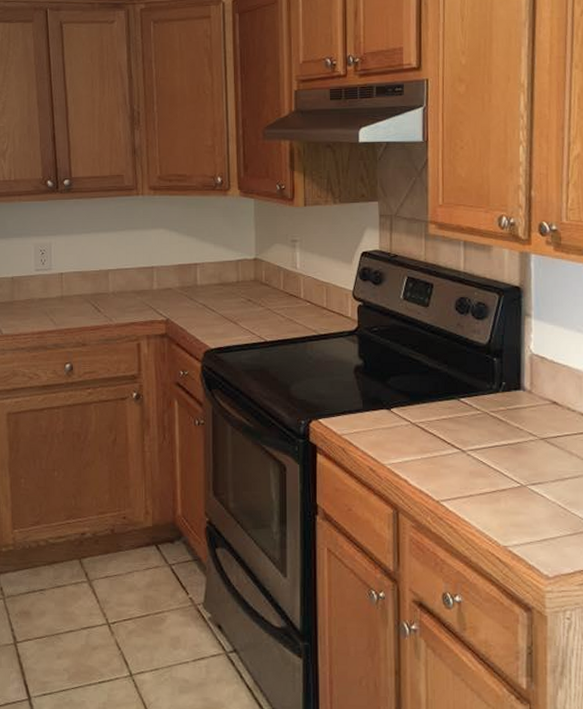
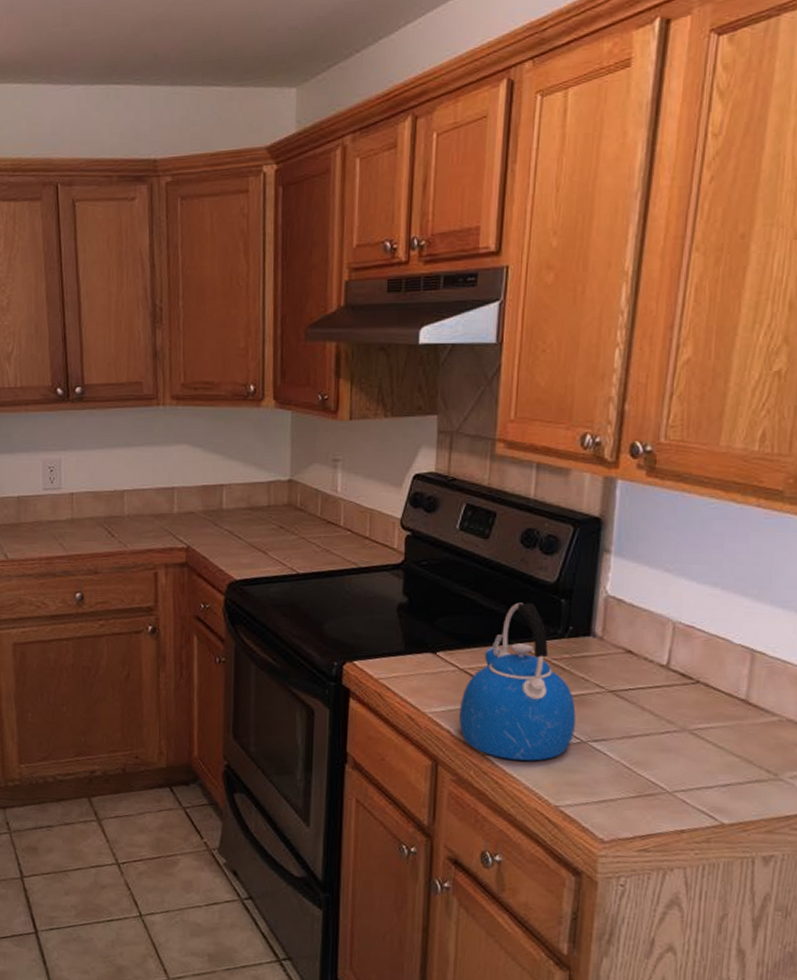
kettle: none [414,362,515,505] -> present [459,602,576,761]

